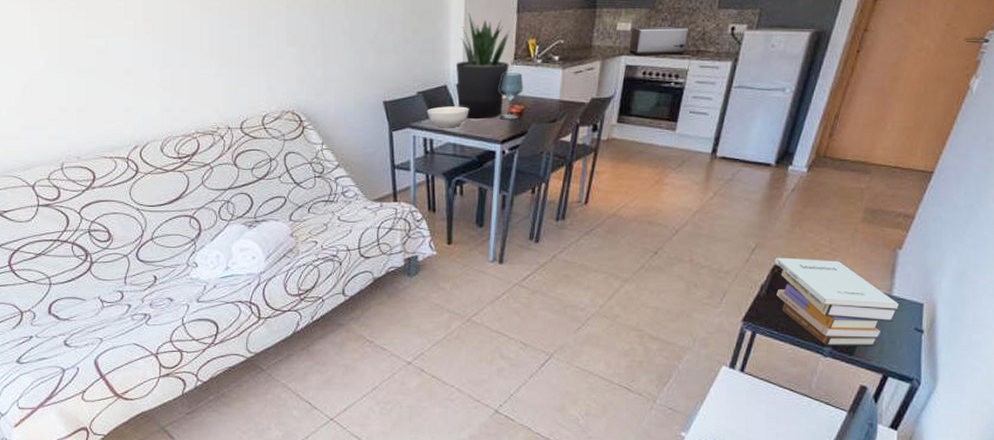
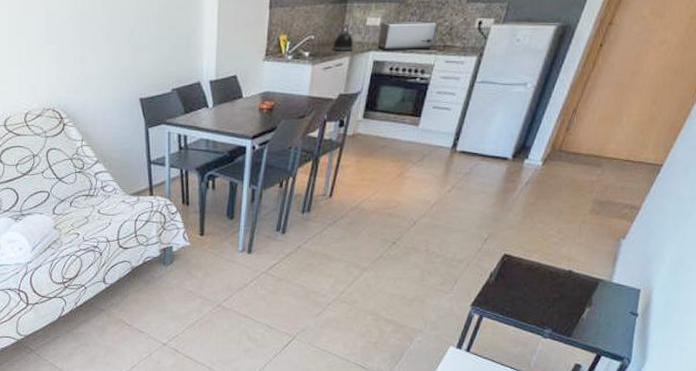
bowl: present [427,106,469,128] -> none [181,103,222,124]
planter: present [456,13,511,120] -> none [210,8,263,116]
wine glass: present [499,73,524,120] -> none [250,69,275,116]
kettle: none [583,28,604,56] -> present [332,24,353,51]
books: present [774,257,899,347] -> none [504,247,618,329]

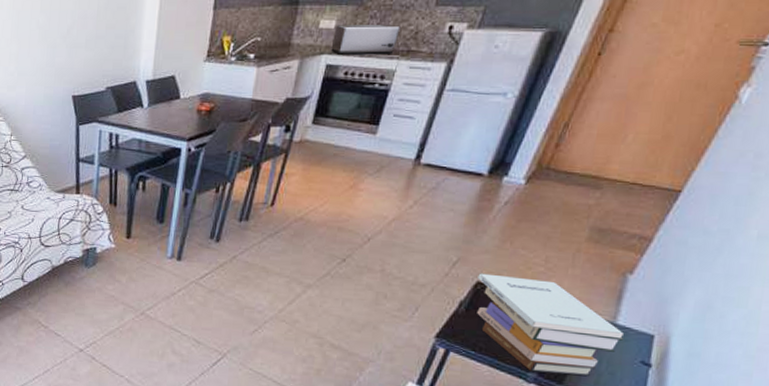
kettle: present [332,24,353,51] -> none [280,26,304,54]
books: none [504,247,618,329] -> present [477,273,623,377]

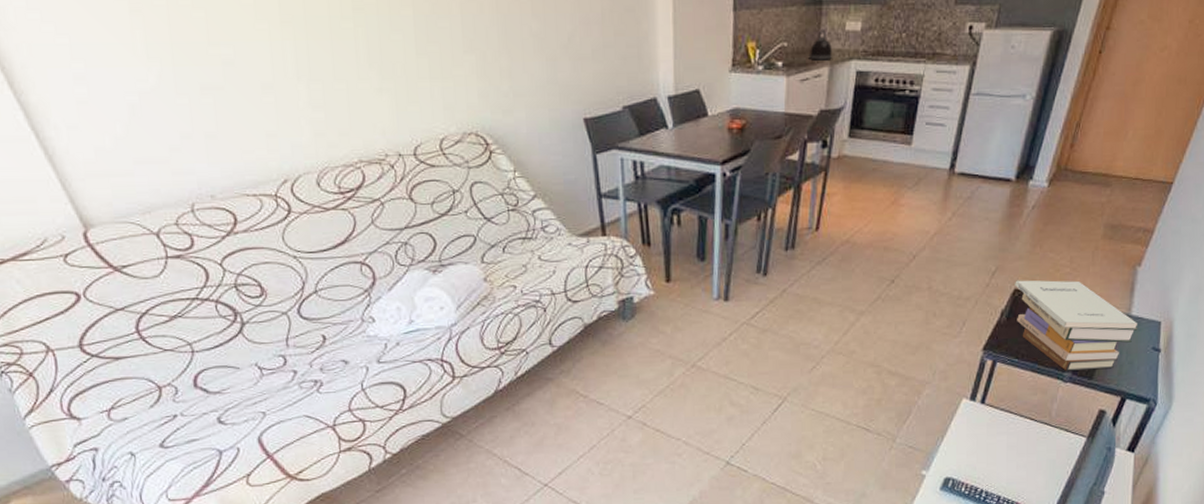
kettle: none [280,26,304,54] -> present [809,28,832,61]
toaster: present [330,24,401,55] -> none [859,24,924,60]

